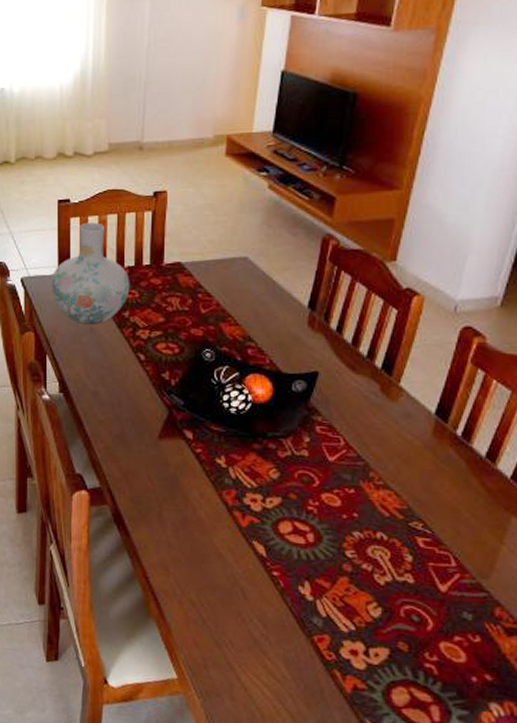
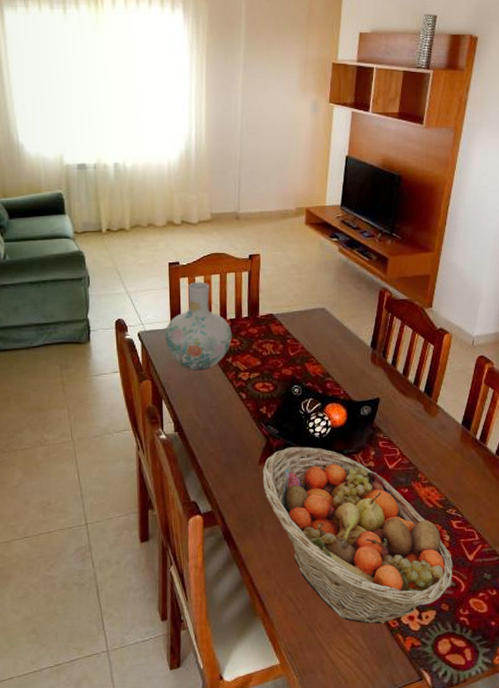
fruit basket: none [162,422,417,654] -> present [262,447,453,624]

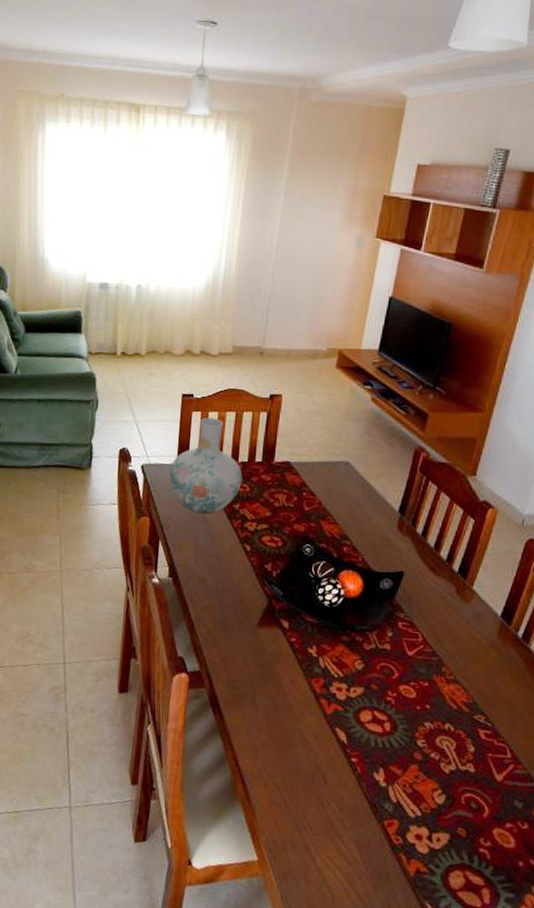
fruit basket: present [262,447,453,624] -> none [259,613,477,838]

